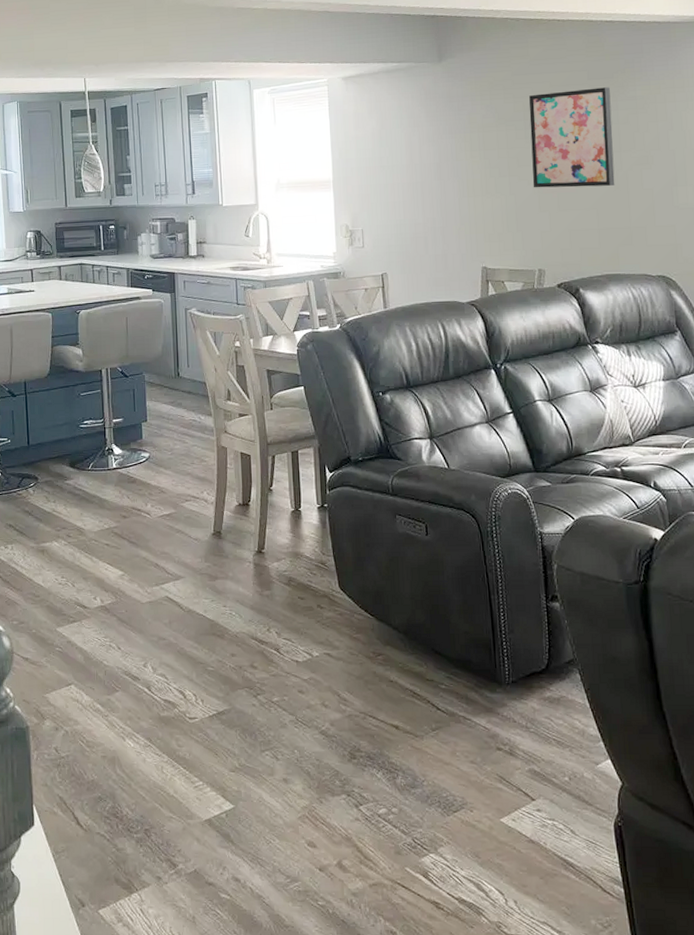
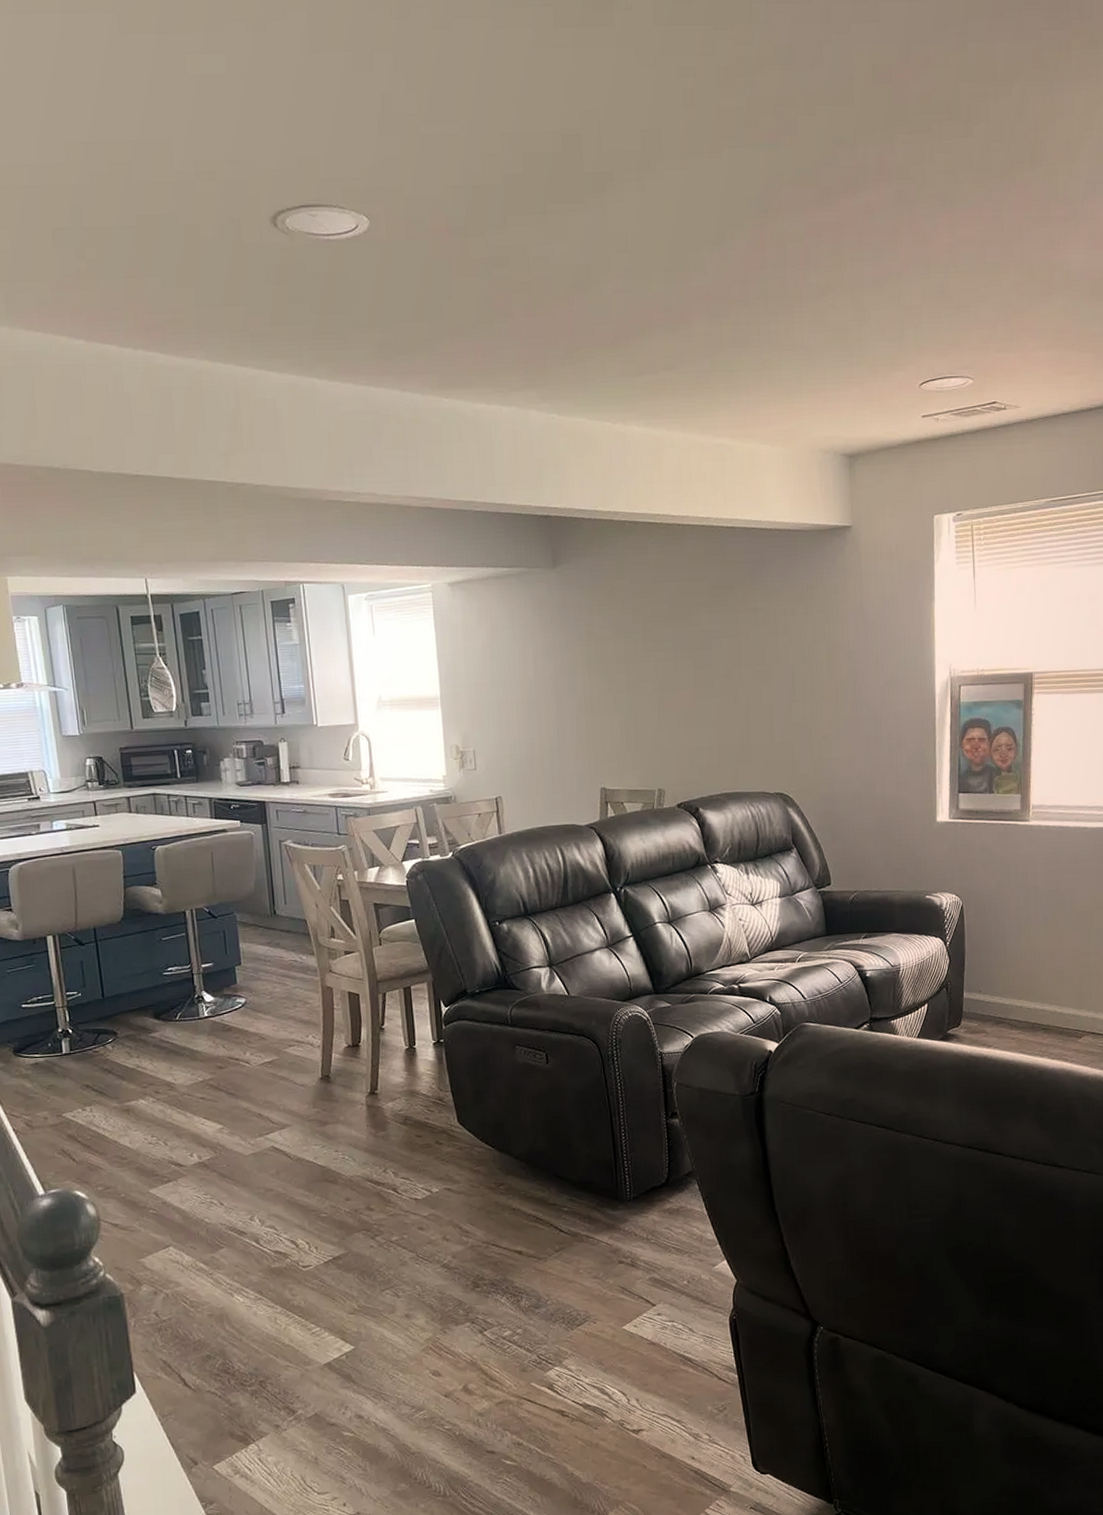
wall art: present [529,87,615,188] -> none [648,598,735,705]

